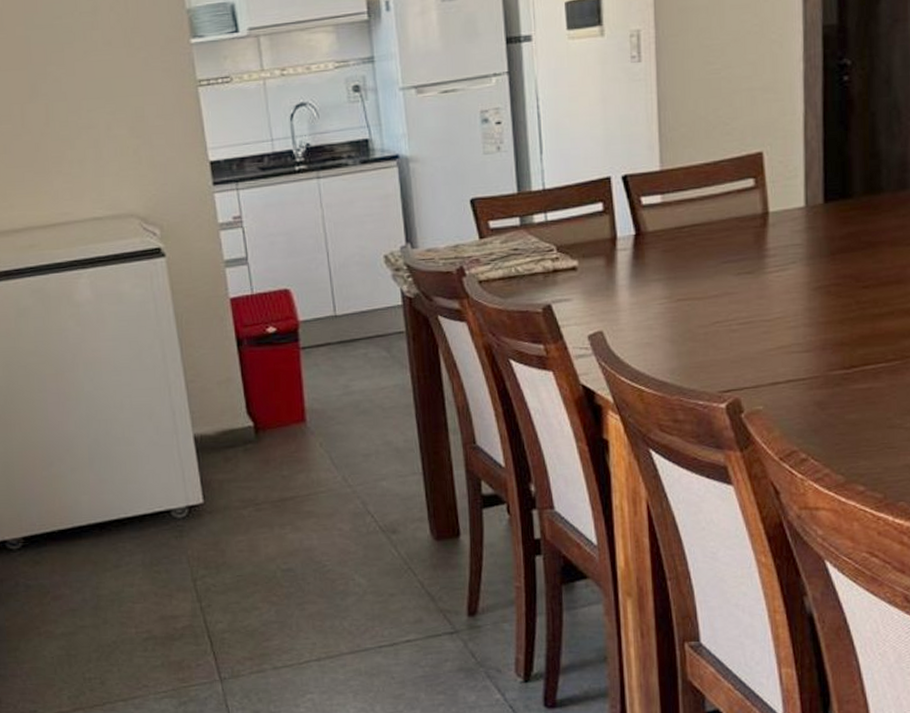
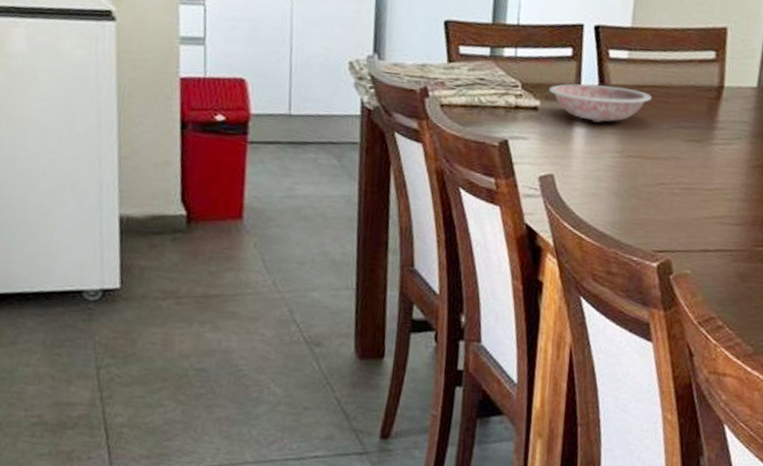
bowl: none [585,232,693,272] -> present [549,83,652,123]

